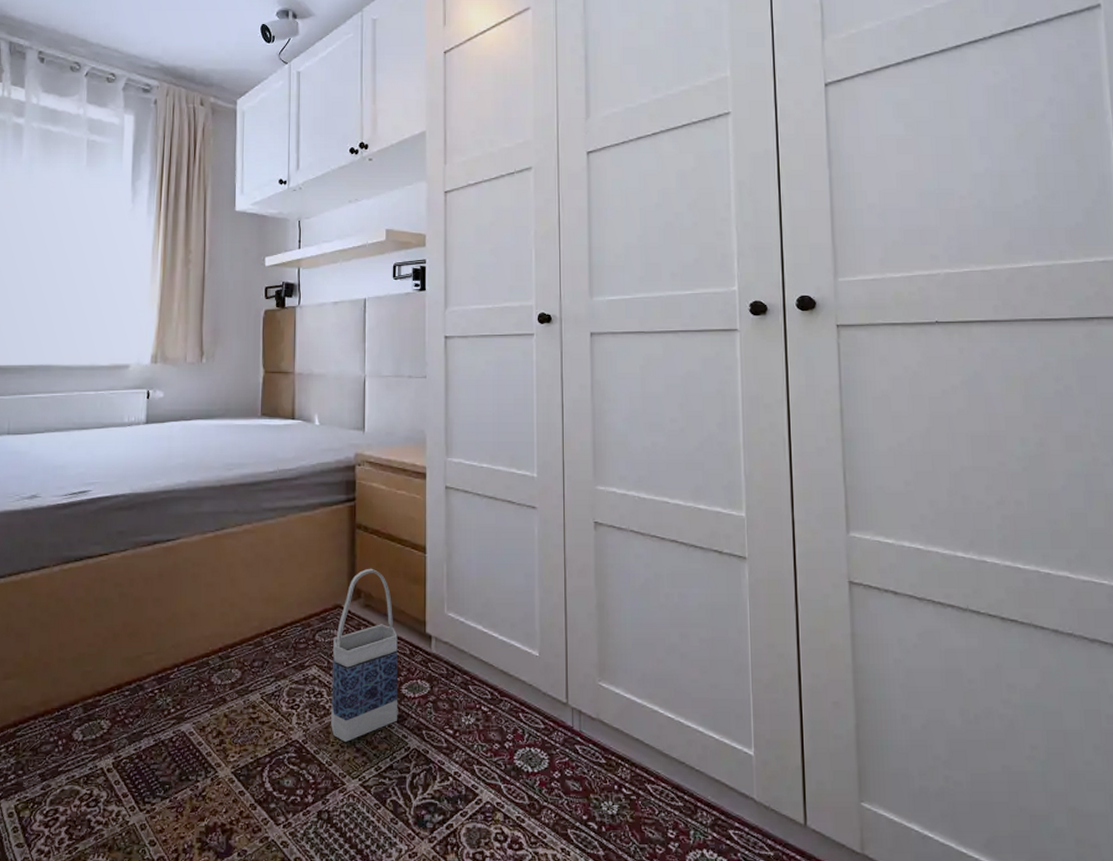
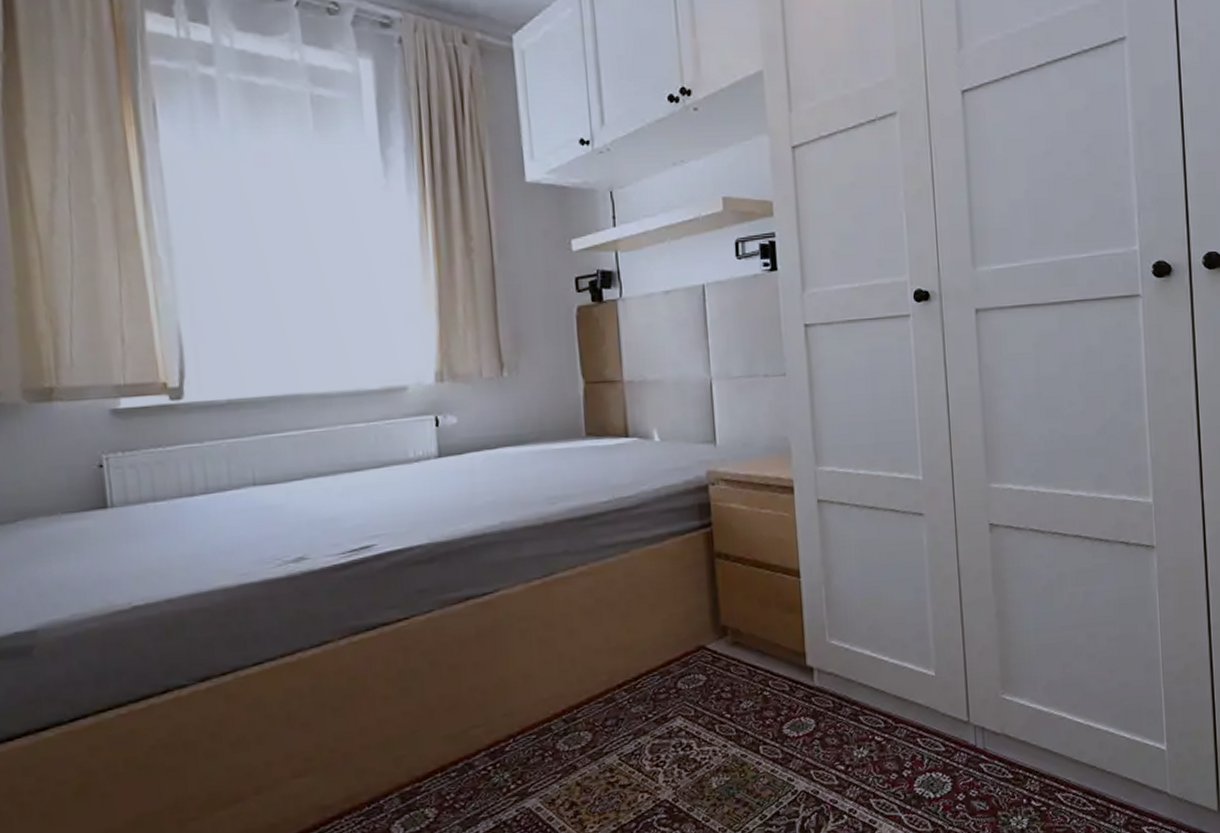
bag: present [331,568,398,742] -> none [699,600,781,794]

